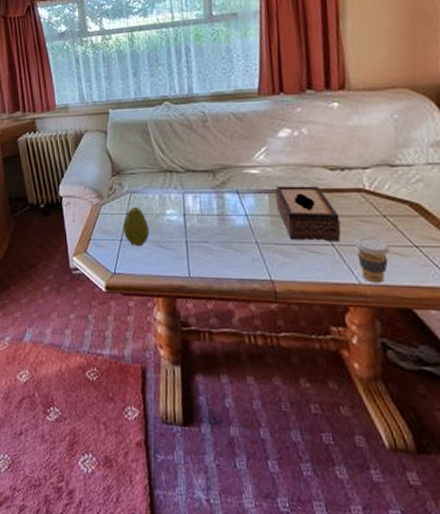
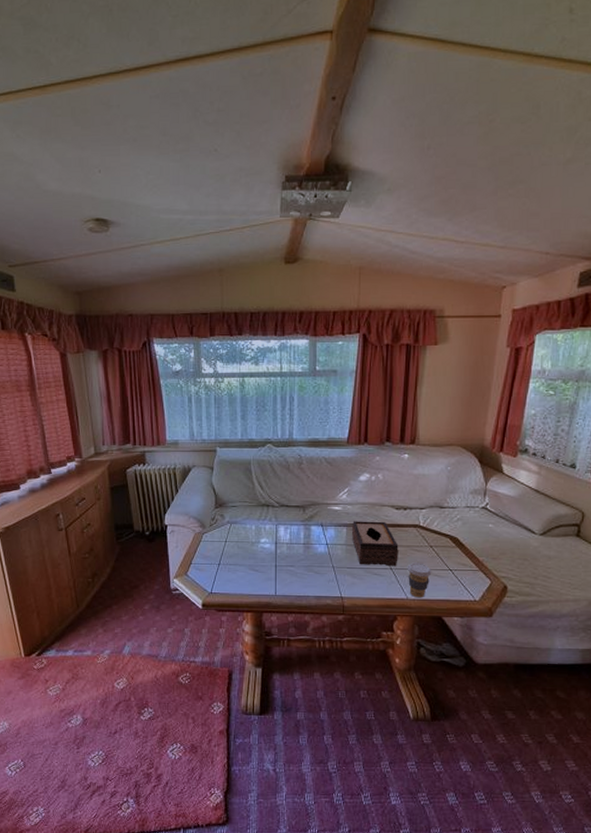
fruit: present [123,206,150,247] -> none [222,535,245,570]

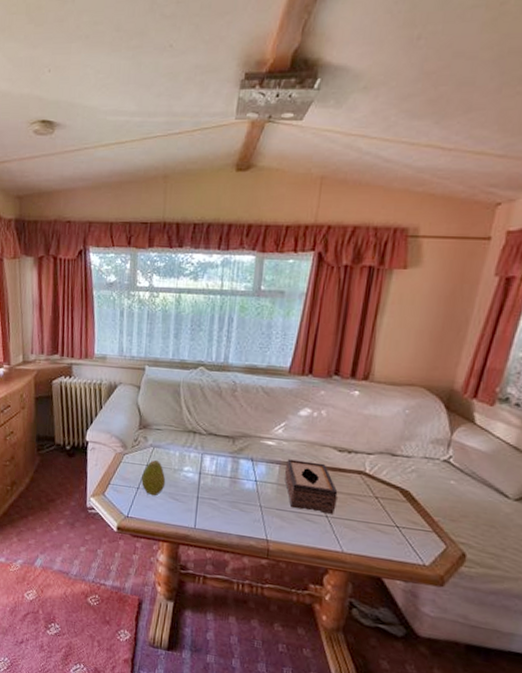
fruit: none [222,535,245,570] -> present [141,459,166,496]
coffee cup: present [407,562,432,598] -> none [345,513,375,554]

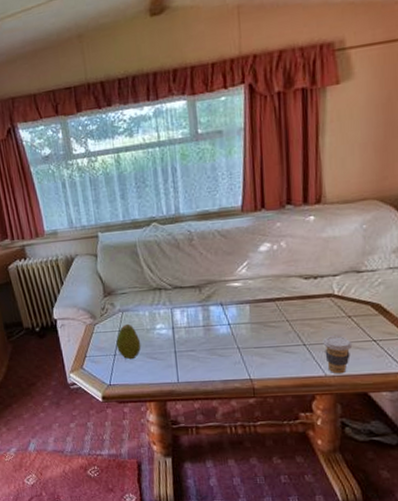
tissue box: present [284,459,338,514] -> none [255,294,312,344]
coffee cup: none [345,513,375,554] -> present [323,335,353,374]

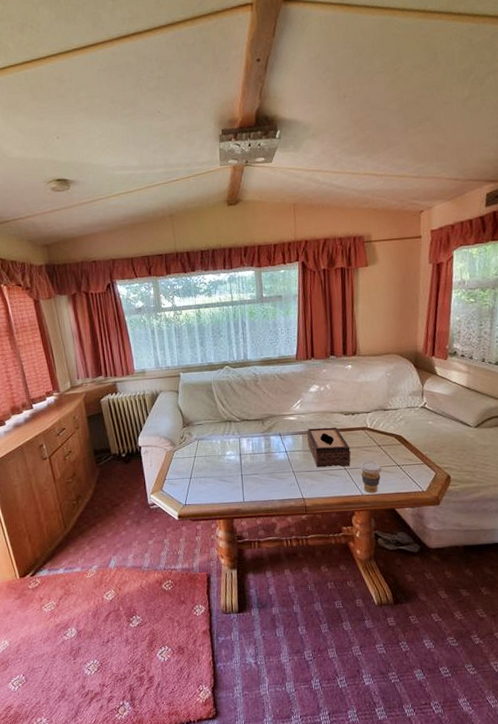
fruit: present [116,323,141,360] -> none [192,450,213,482]
tissue box: none [255,294,312,344] -> present [307,427,351,468]

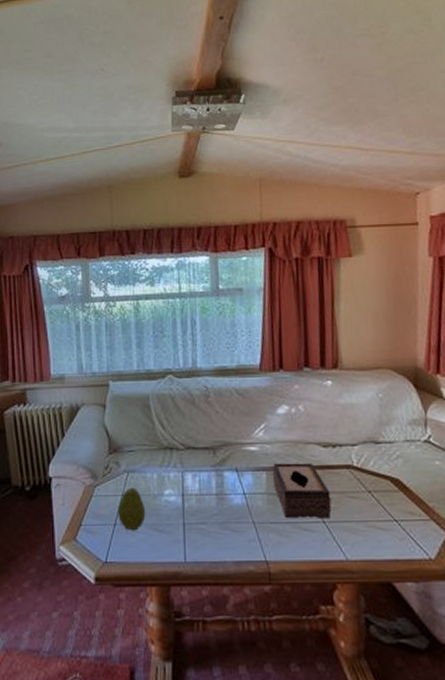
fruit: none [192,450,213,482] -> present [118,487,146,531]
coffee cup: present [359,461,382,493] -> none [343,513,374,559]

